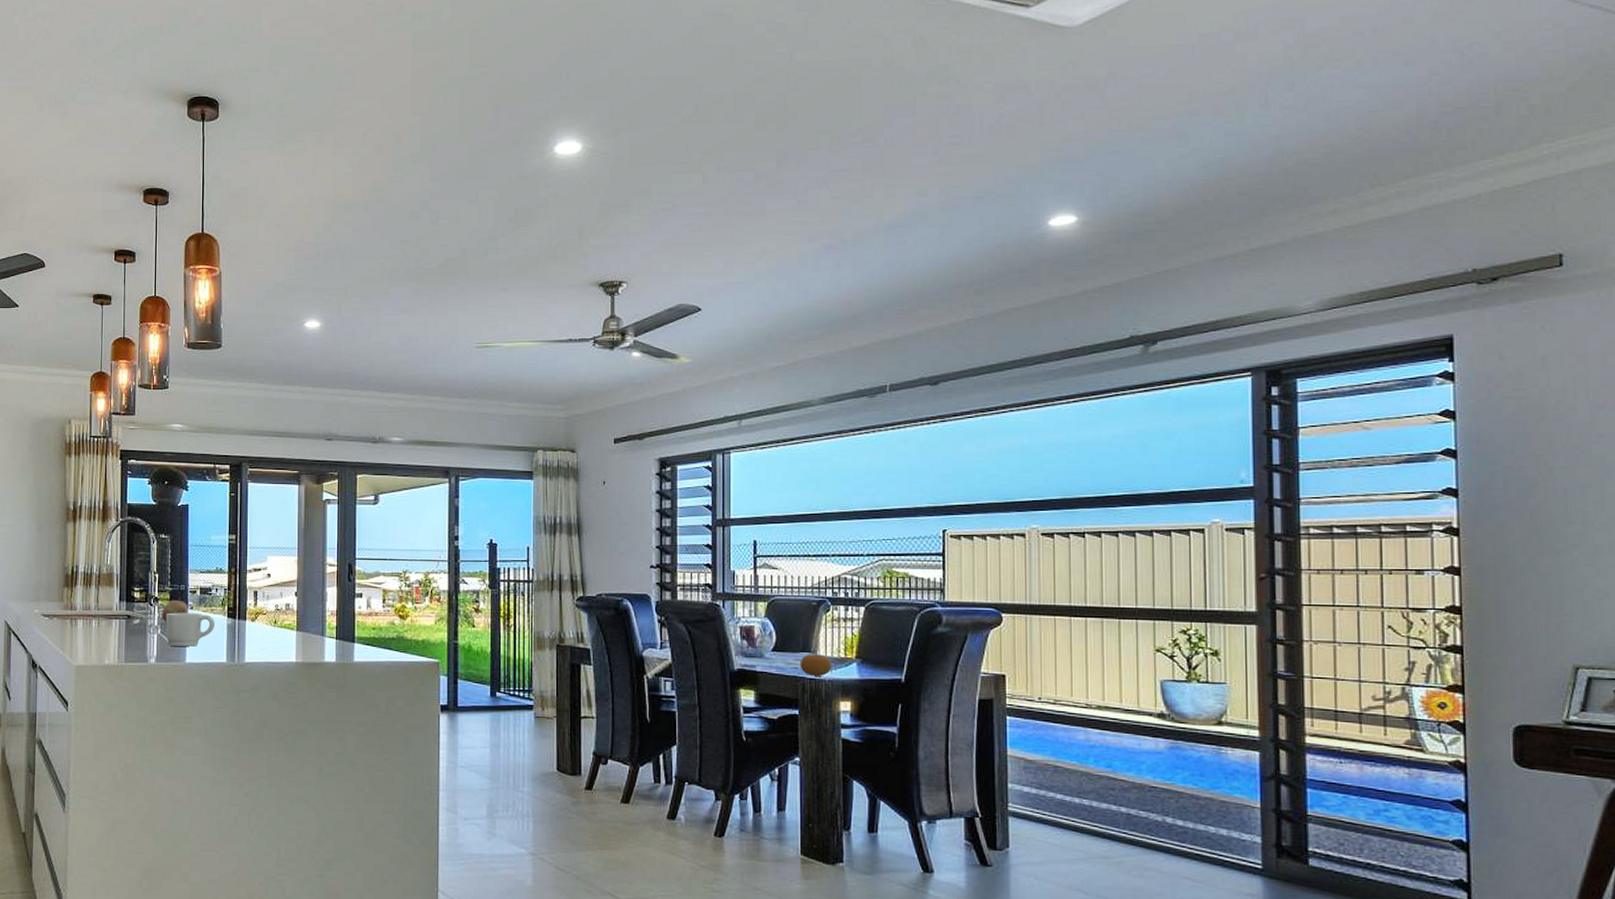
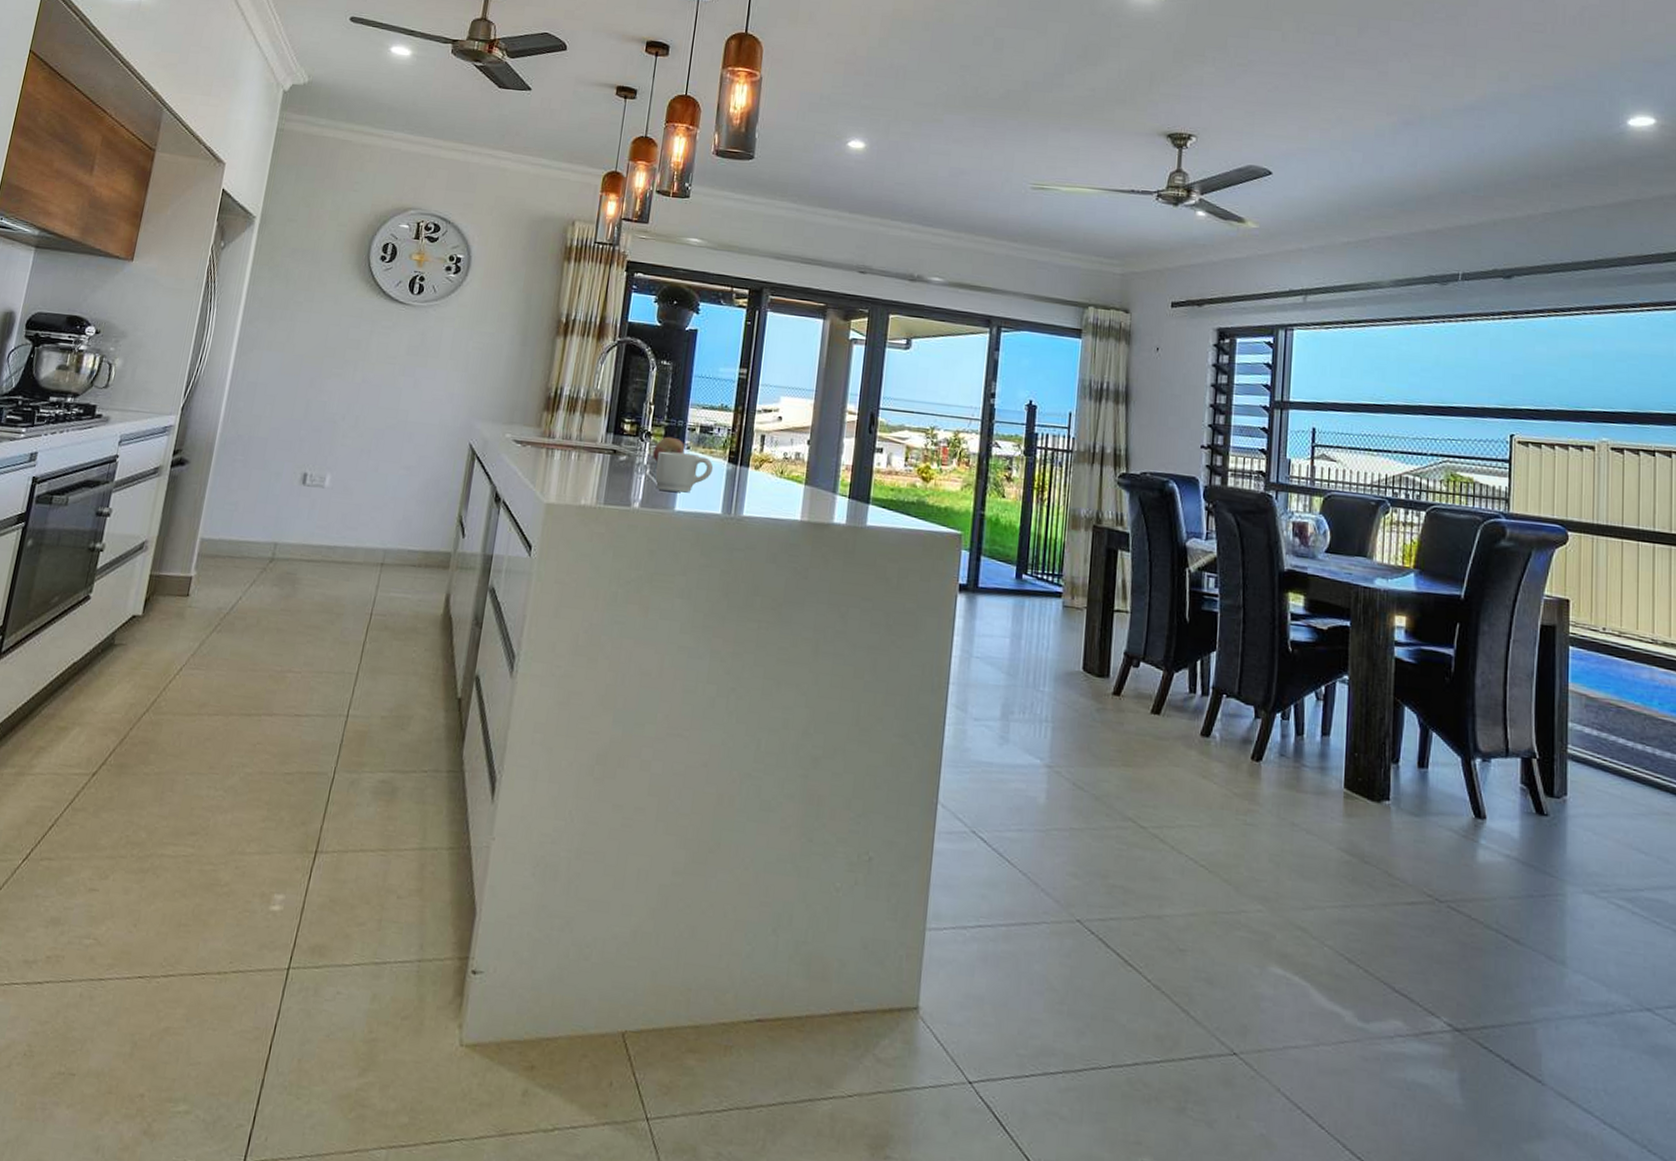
fruit: present [800,654,832,676] -> none [1354,559,1389,585]

